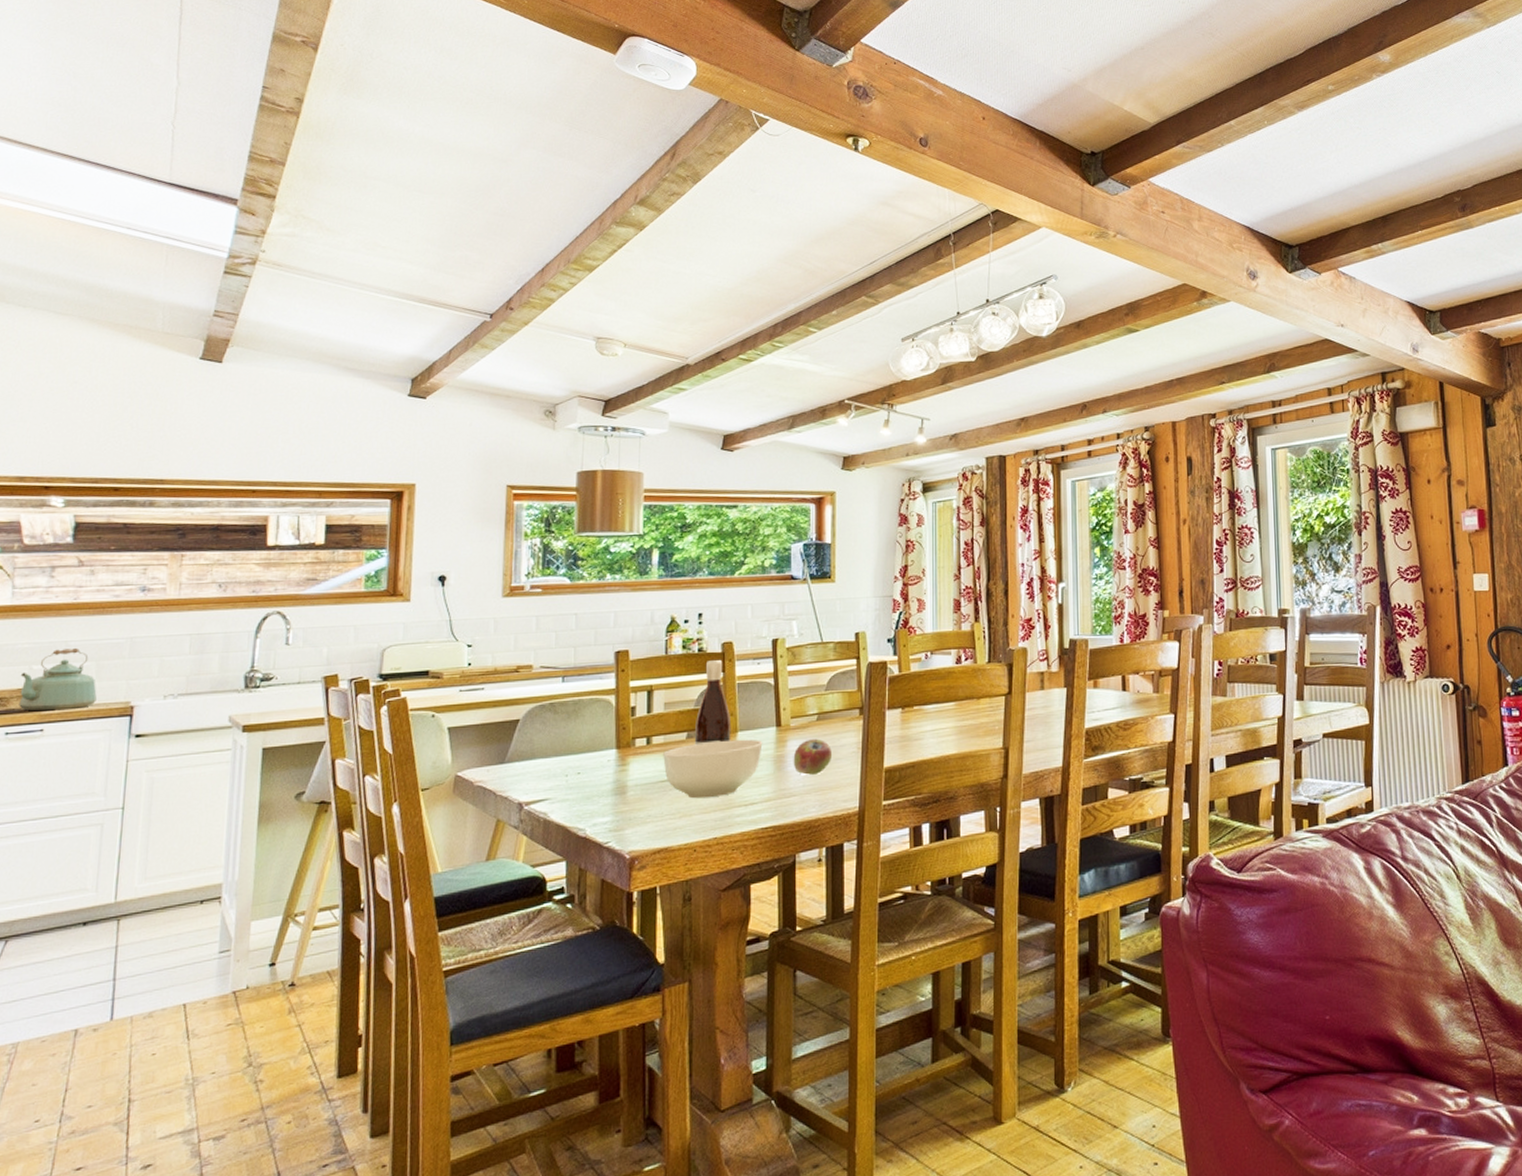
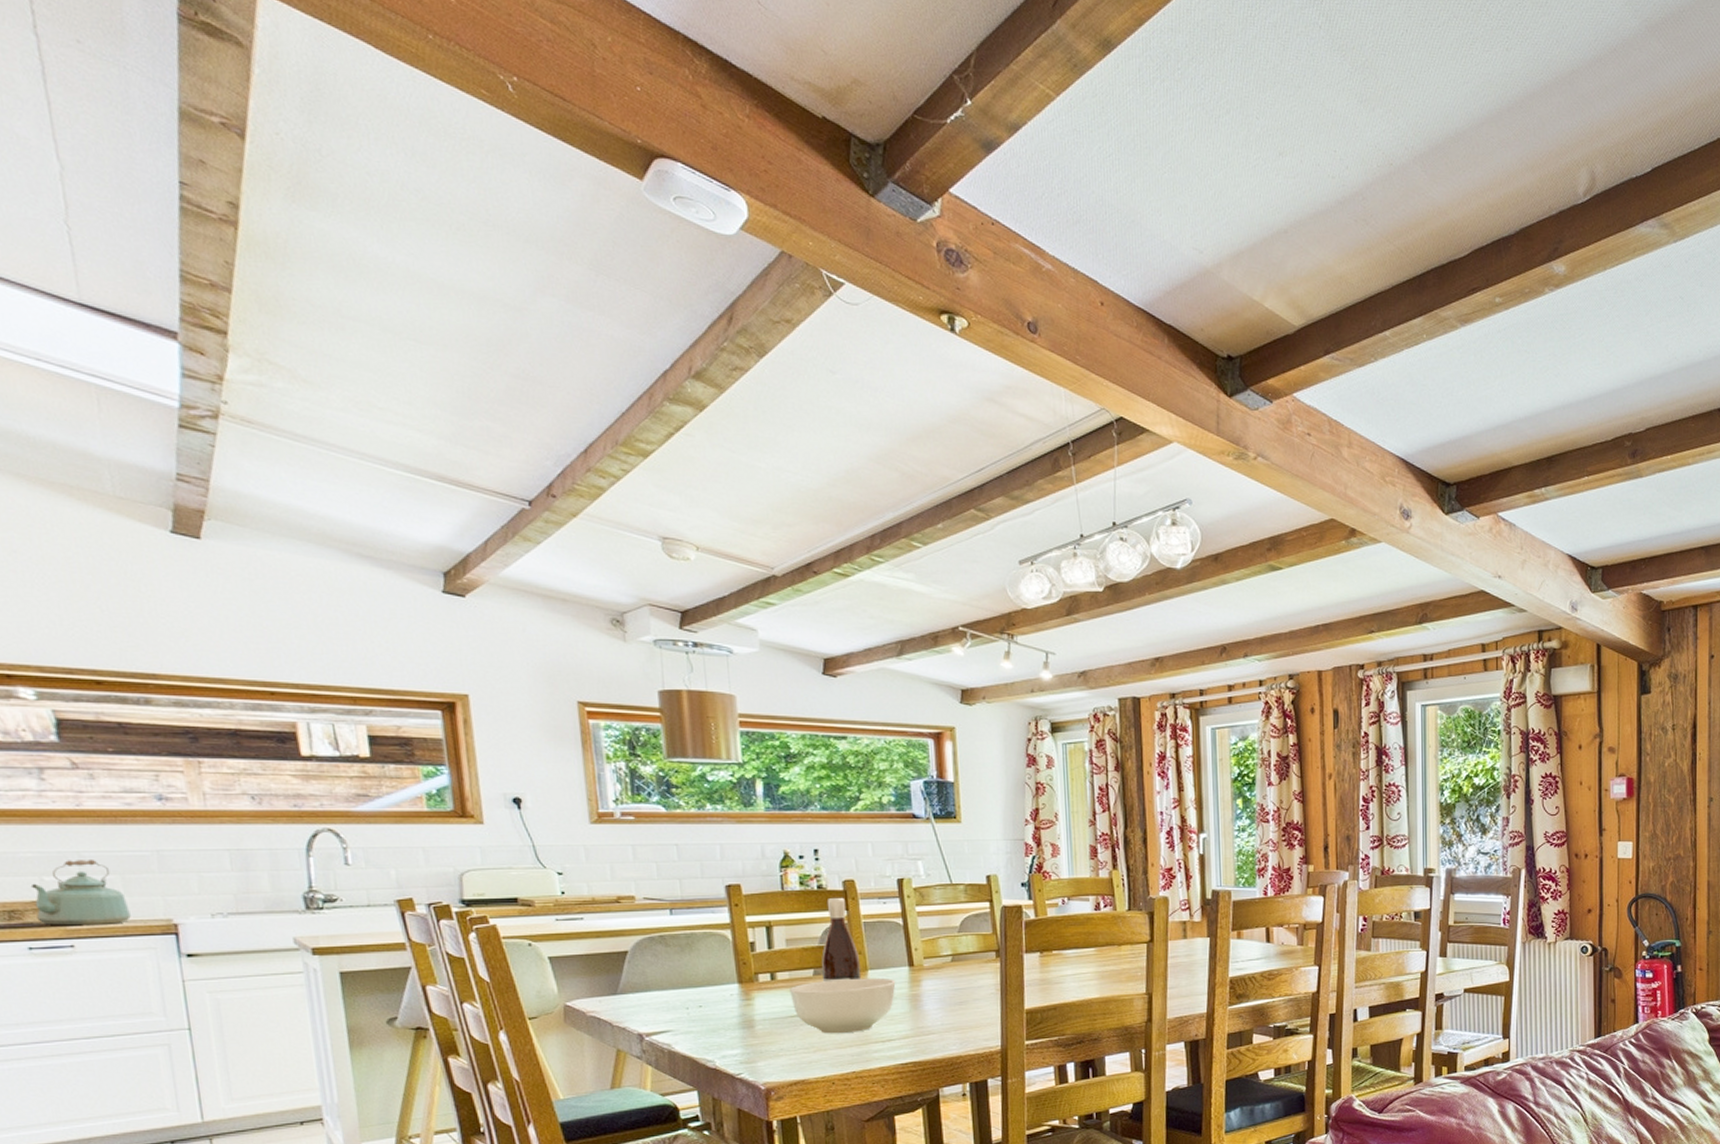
fruit: present [793,738,831,775] -> none [929,979,970,1014]

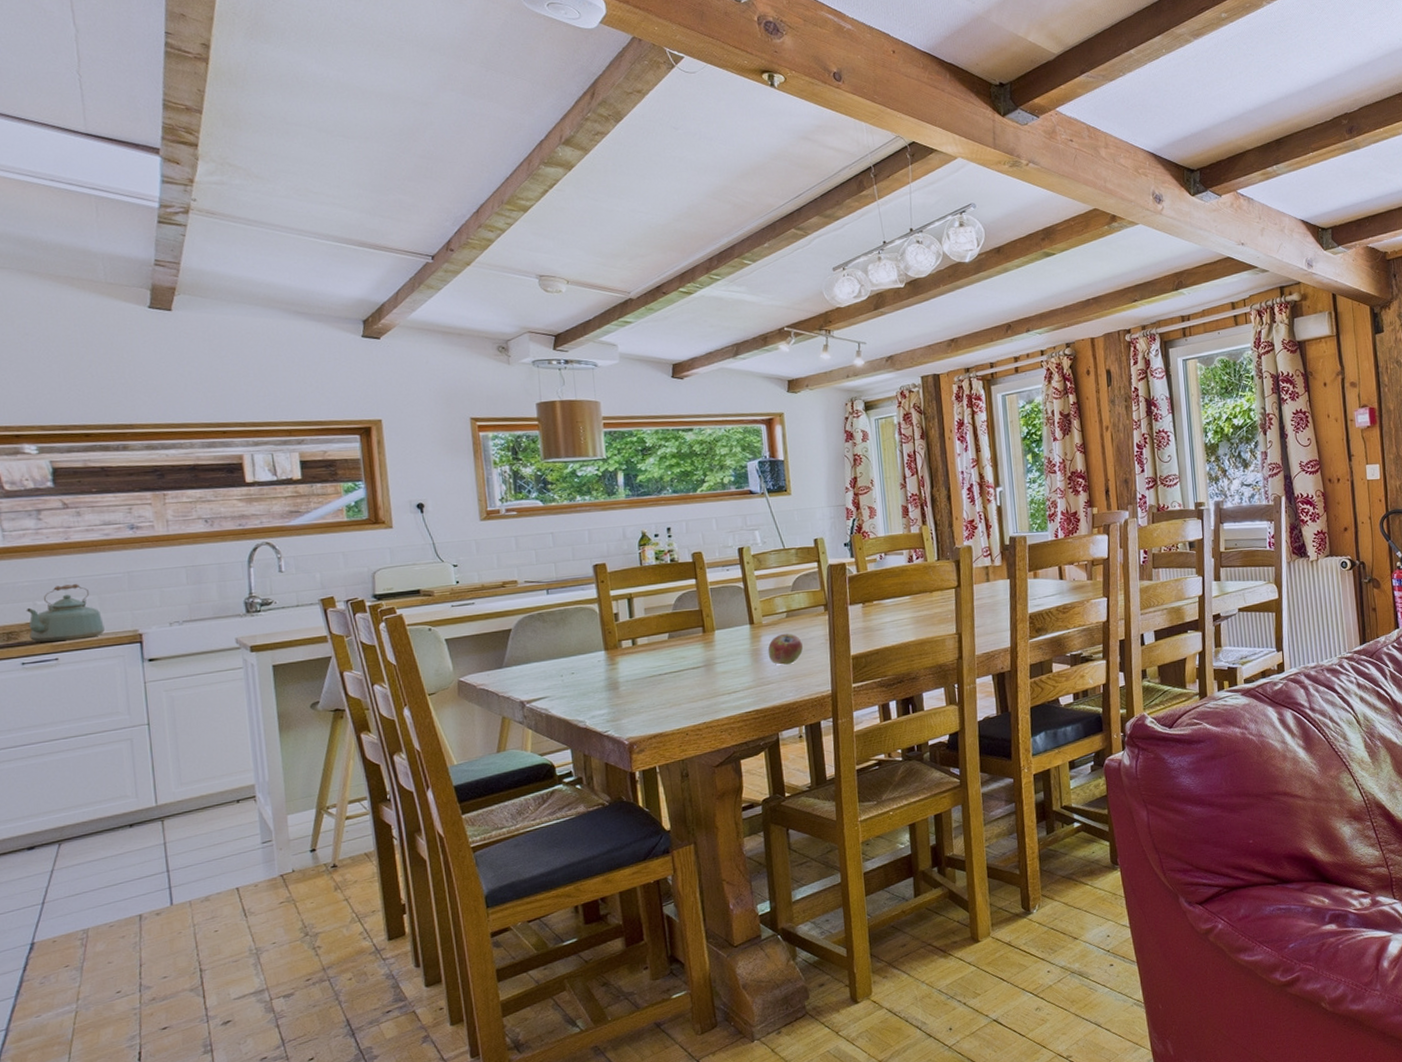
bowl: present [790,977,896,1034] -> none [648,636,739,690]
bottle: present [821,897,862,983] -> none [674,567,710,644]
fruit: none [929,979,970,1014] -> present [767,633,803,665]

